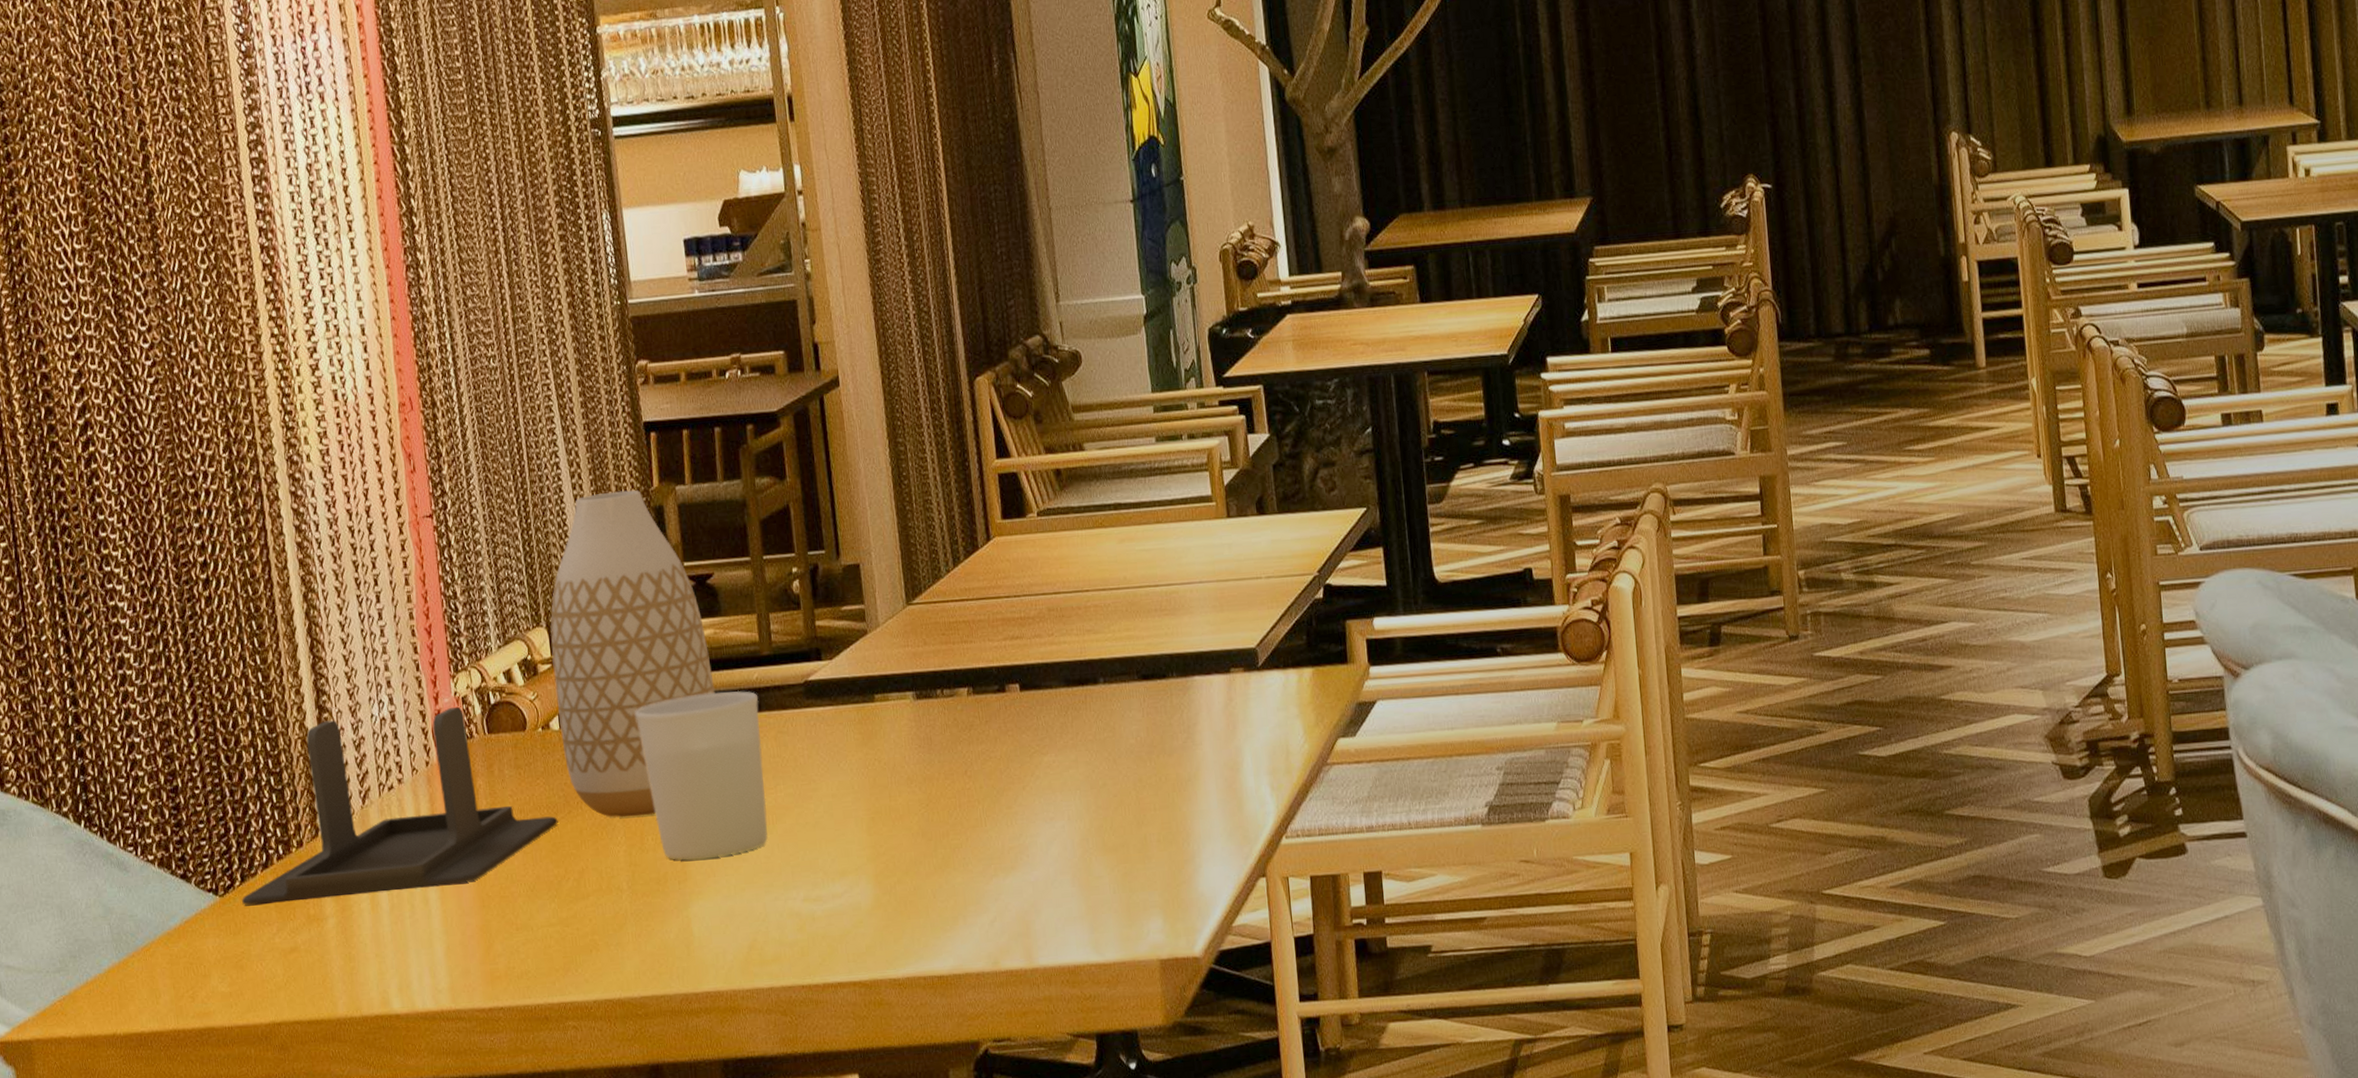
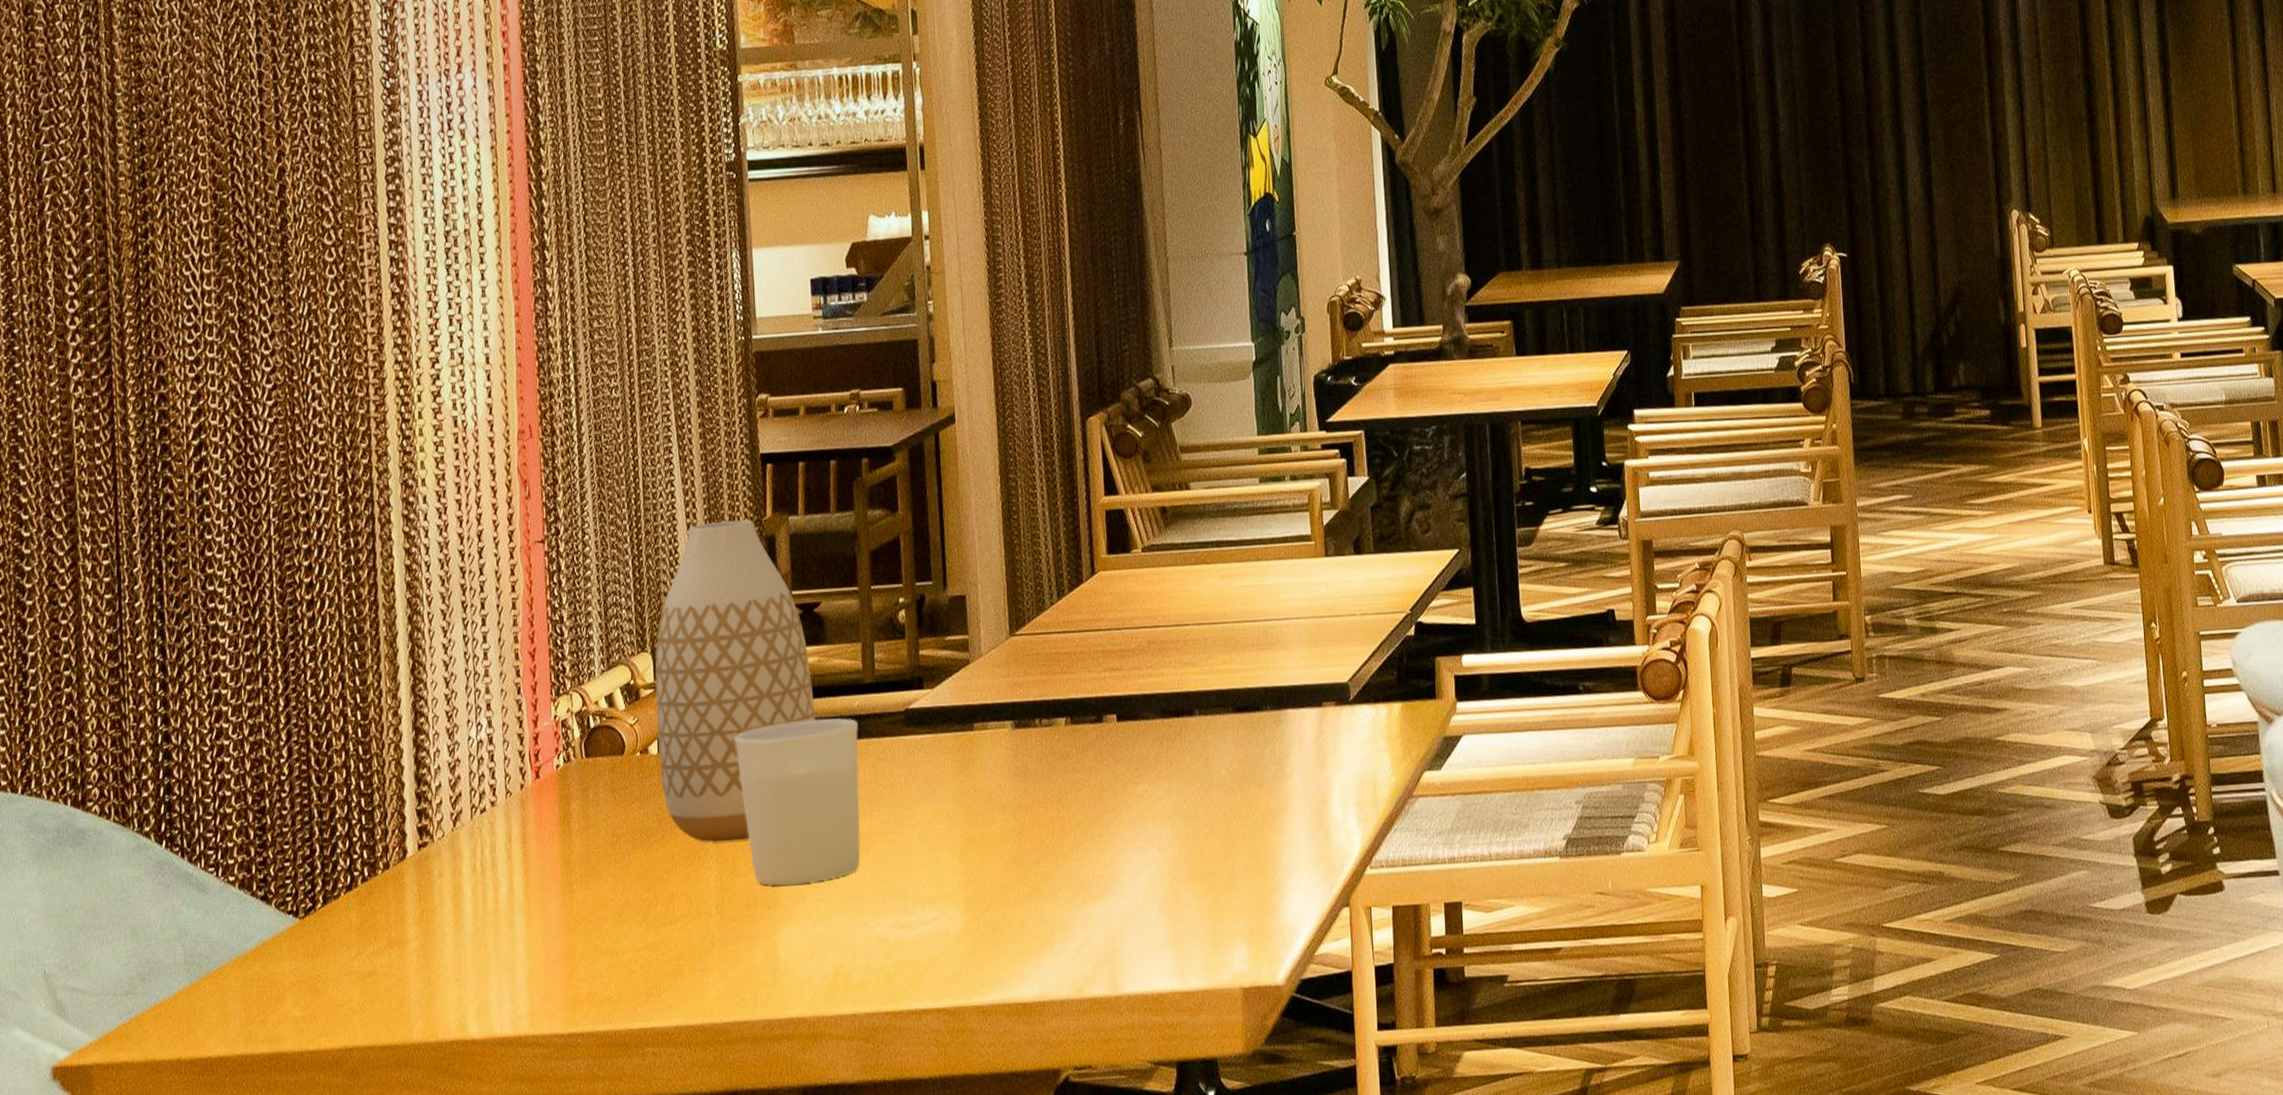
napkin holder: present [242,706,558,905] -> none [322,730,651,928]

